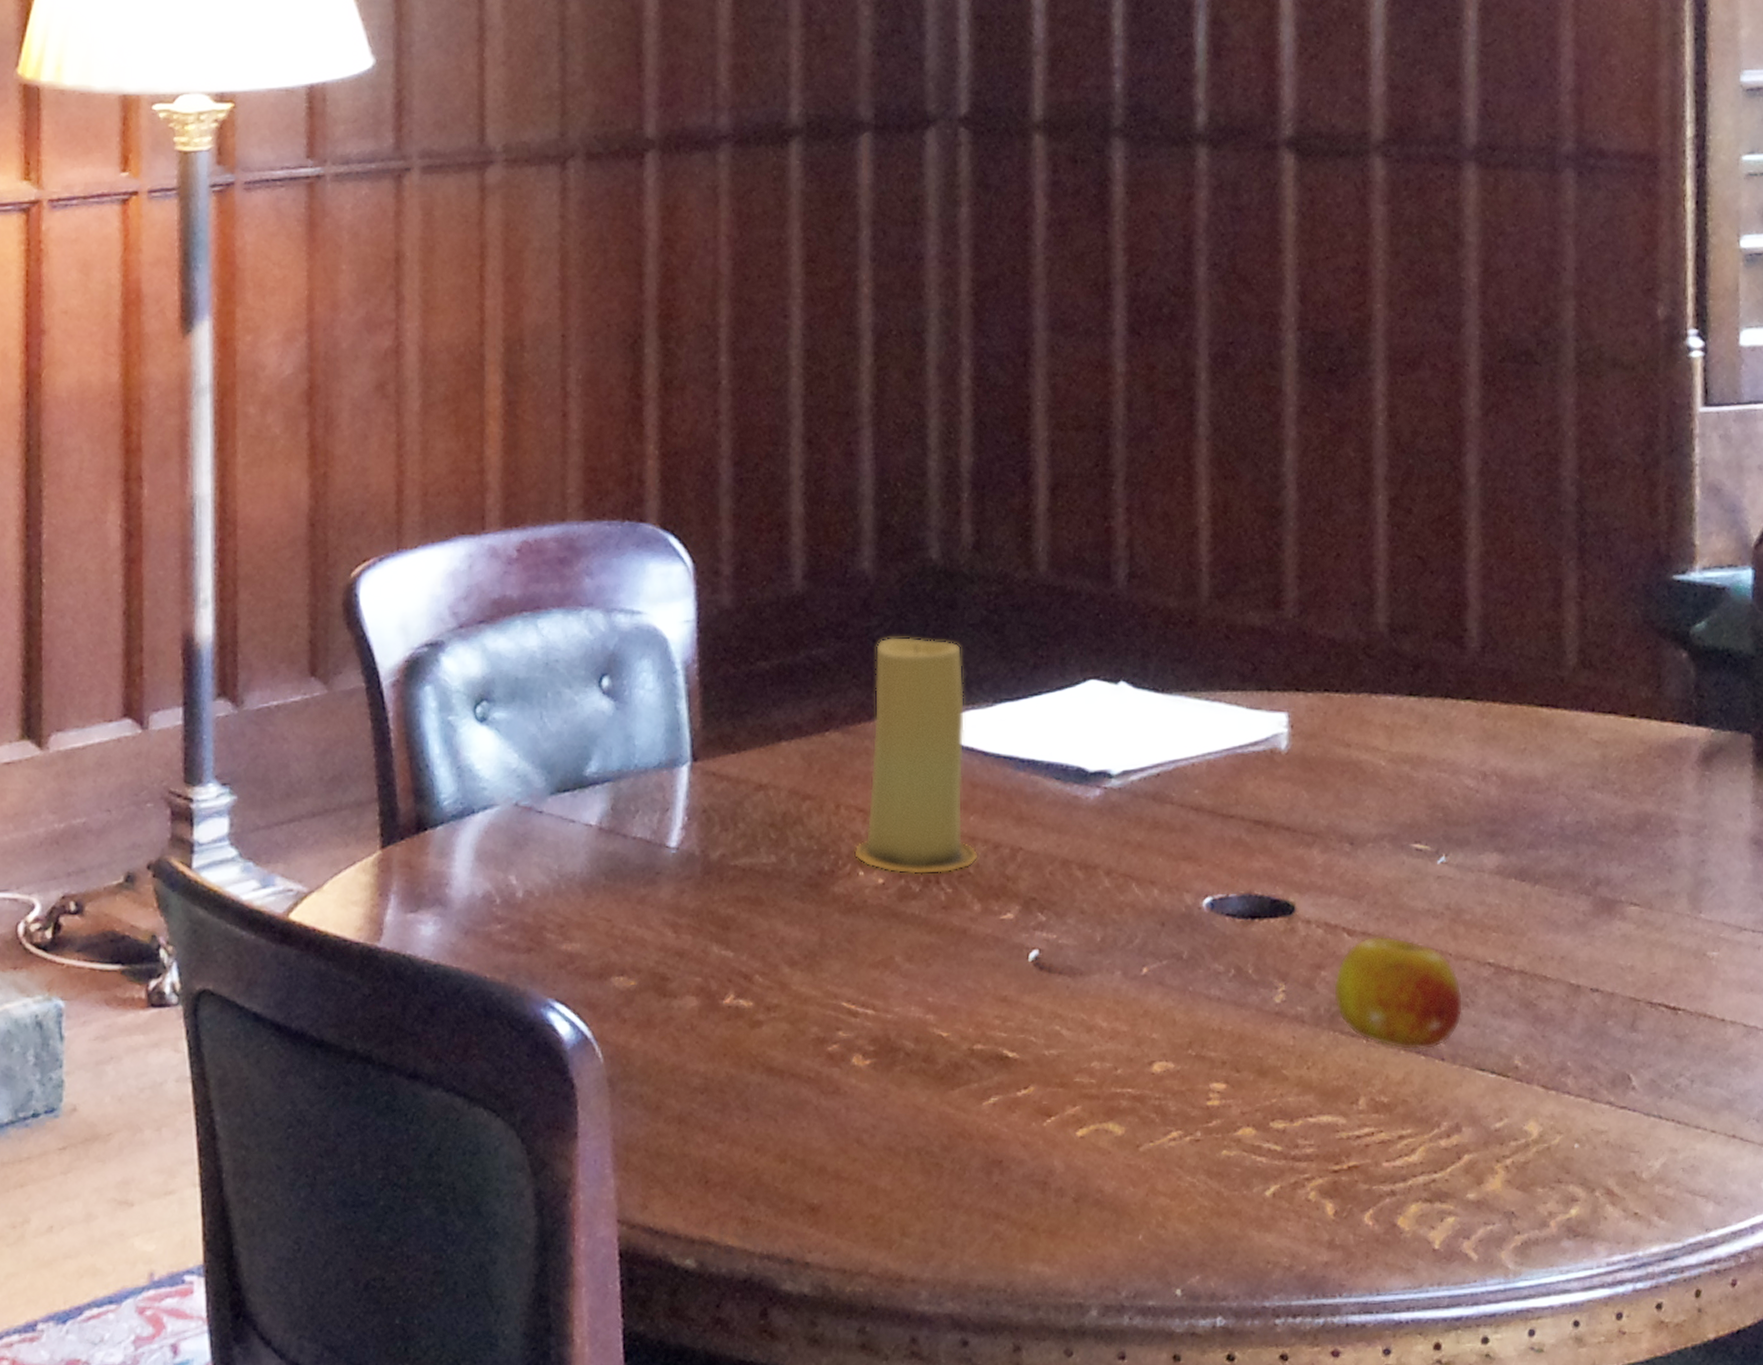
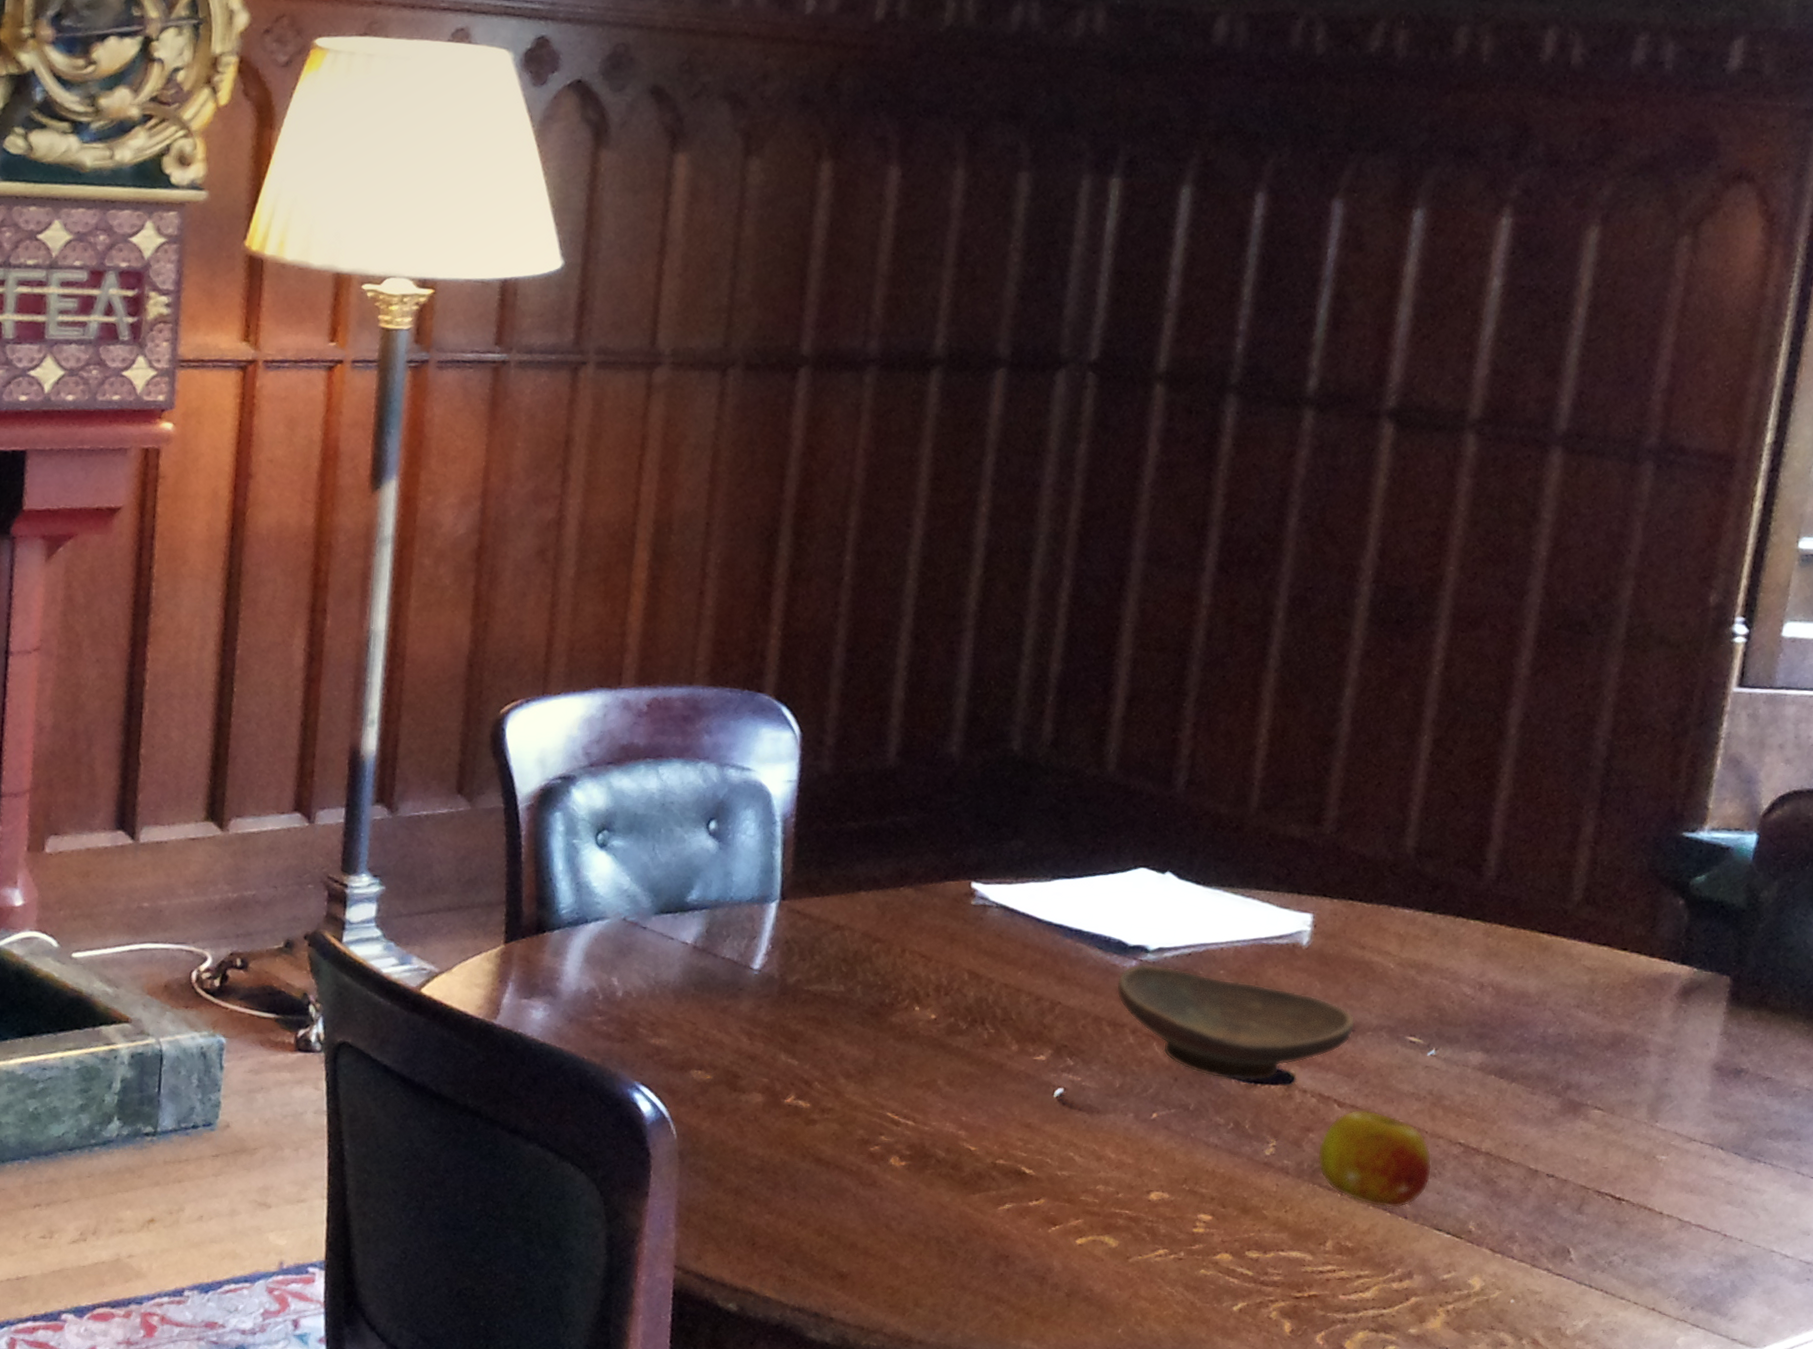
candle: present [854,636,978,875] -> none [913,812,1030,1017]
decorative bowl: none [1081,791,1353,918] -> present [1116,963,1356,1081]

